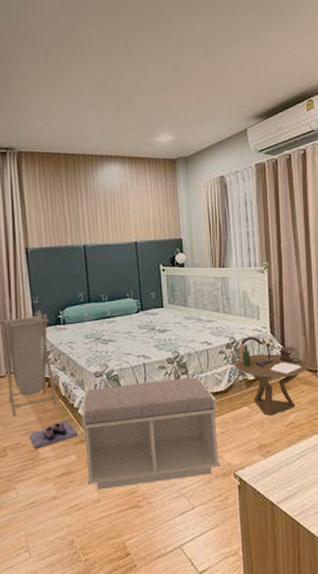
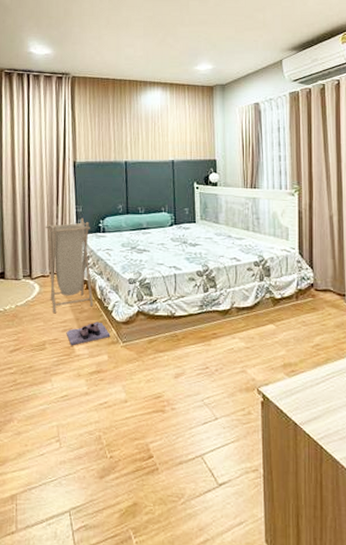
bench: present [81,377,221,490] -> none [114,291,245,391]
side table: present [224,337,308,416] -> none [252,256,336,335]

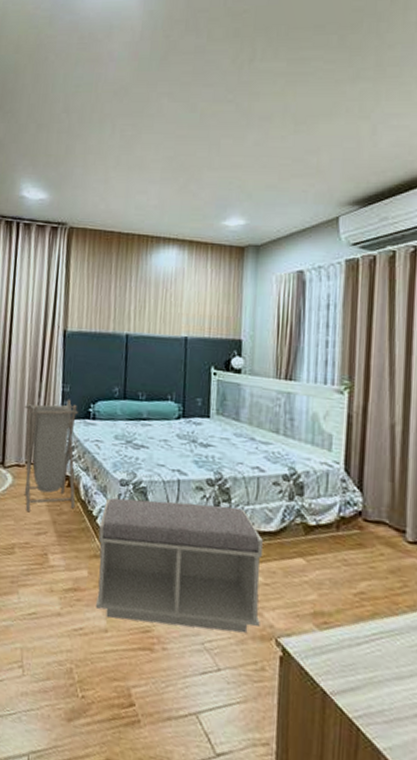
shoe: present [66,322,111,346] -> none [40,528,93,554]
bench: none [114,291,245,391] -> present [96,497,264,634]

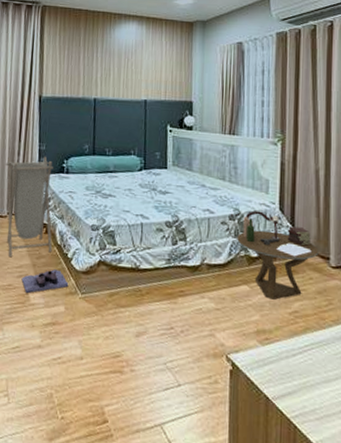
shoe: none [40,528,93,554] -> present [21,269,69,294]
bench: present [96,497,264,634] -> none [72,241,214,353]
side table: none [279,470,393,577] -> present [227,210,319,300]

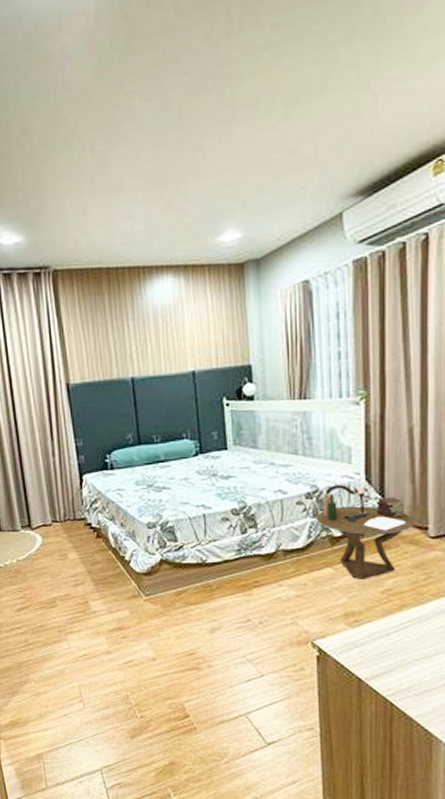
laundry hamper: present [5,156,53,257] -> none [40,453,108,566]
shoe: present [21,269,69,294] -> none [78,574,131,602]

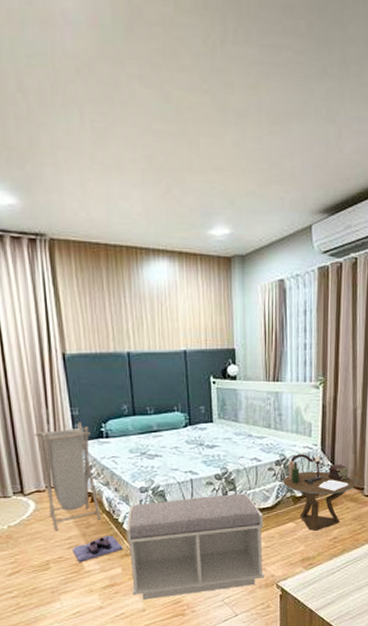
laundry hamper: none [40,453,108,566] -> present [33,421,102,530]
shoe: none [78,574,131,602] -> present [72,535,123,563]
bench: none [133,531,296,648] -> present [126,493,264,601]

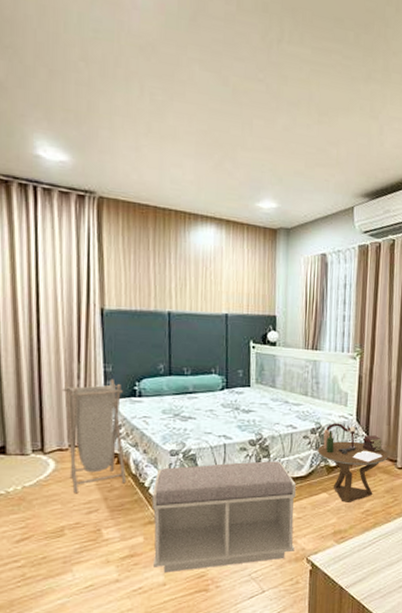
shoe: present [72,535,123,563] -> none [91,500,147,530]

